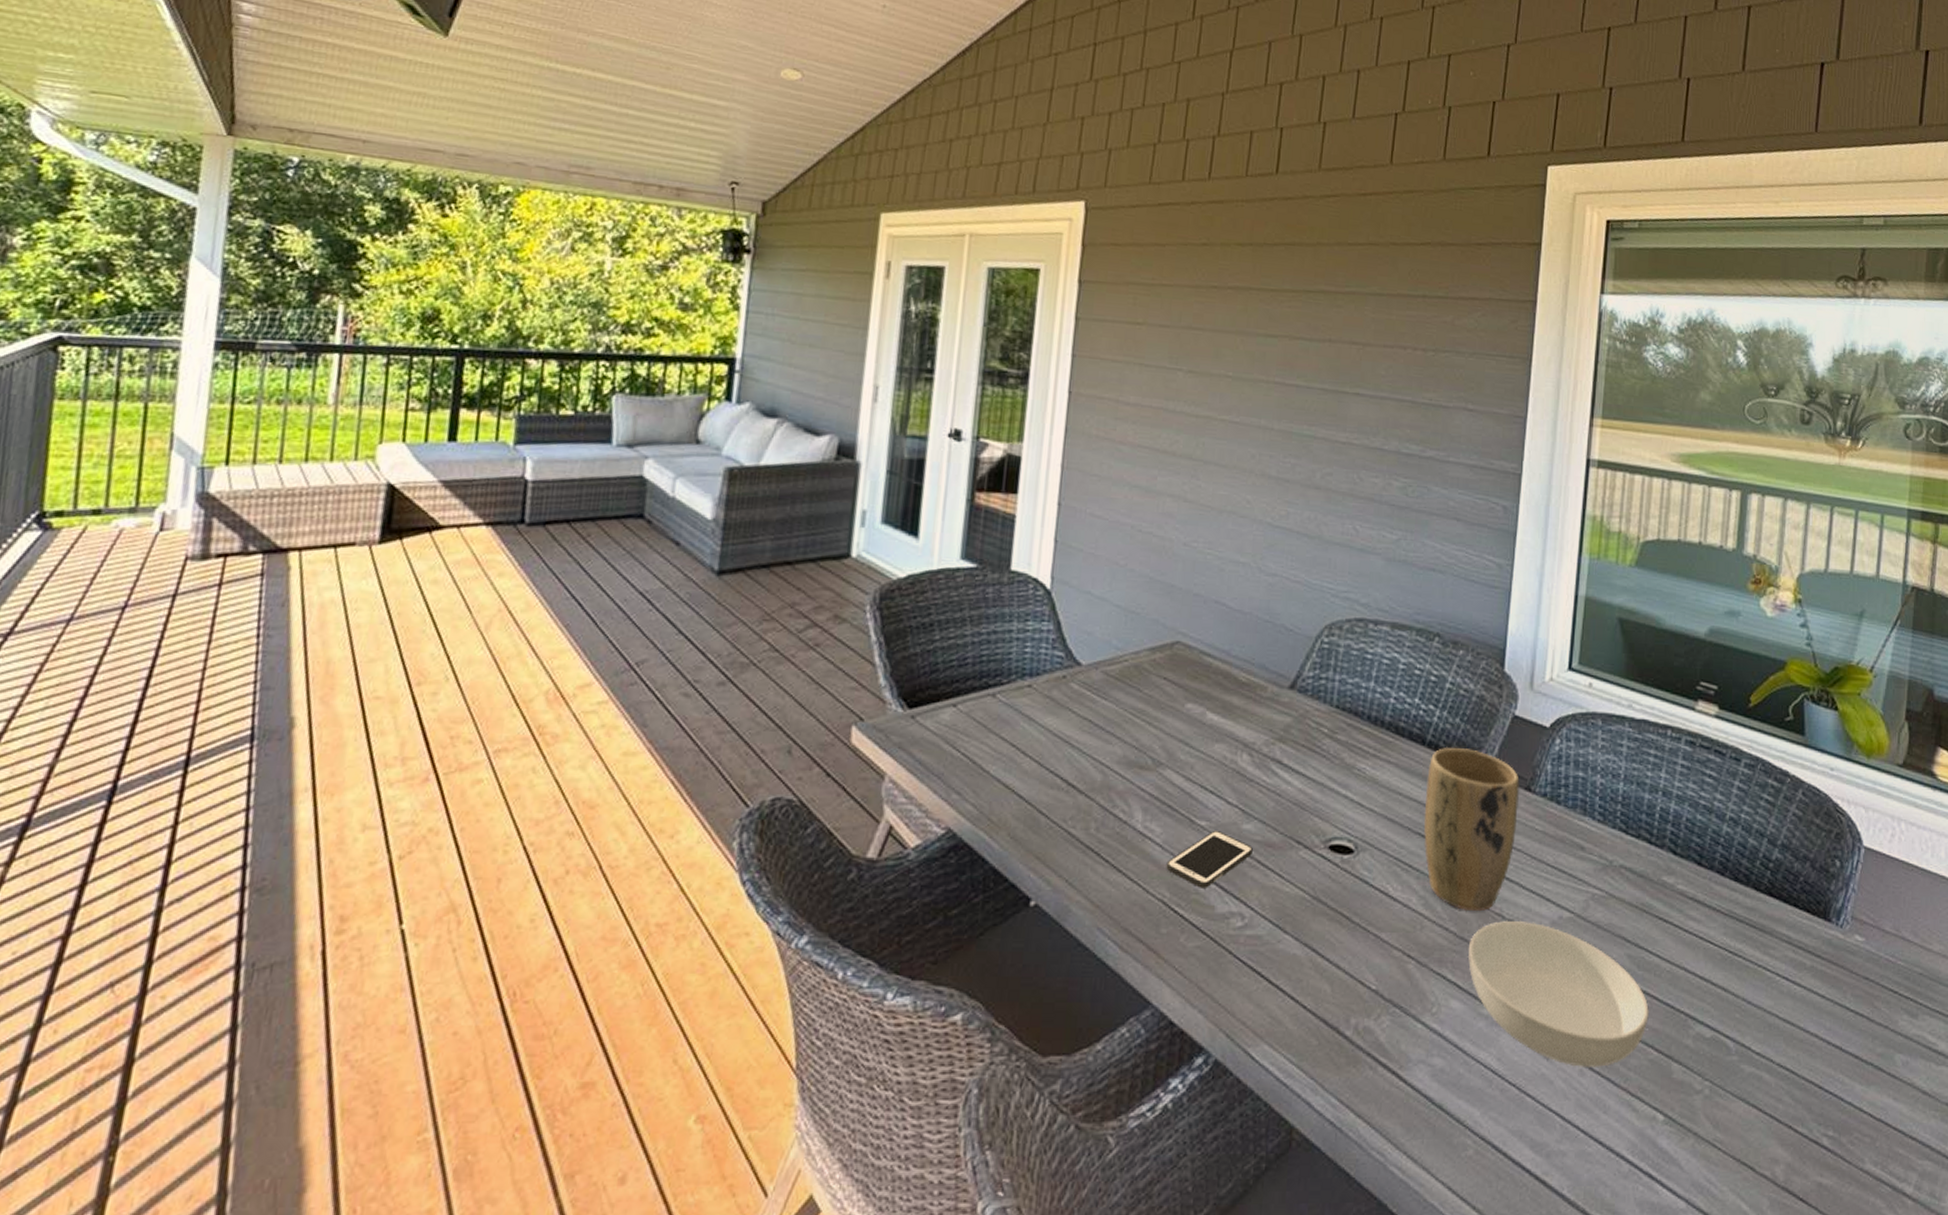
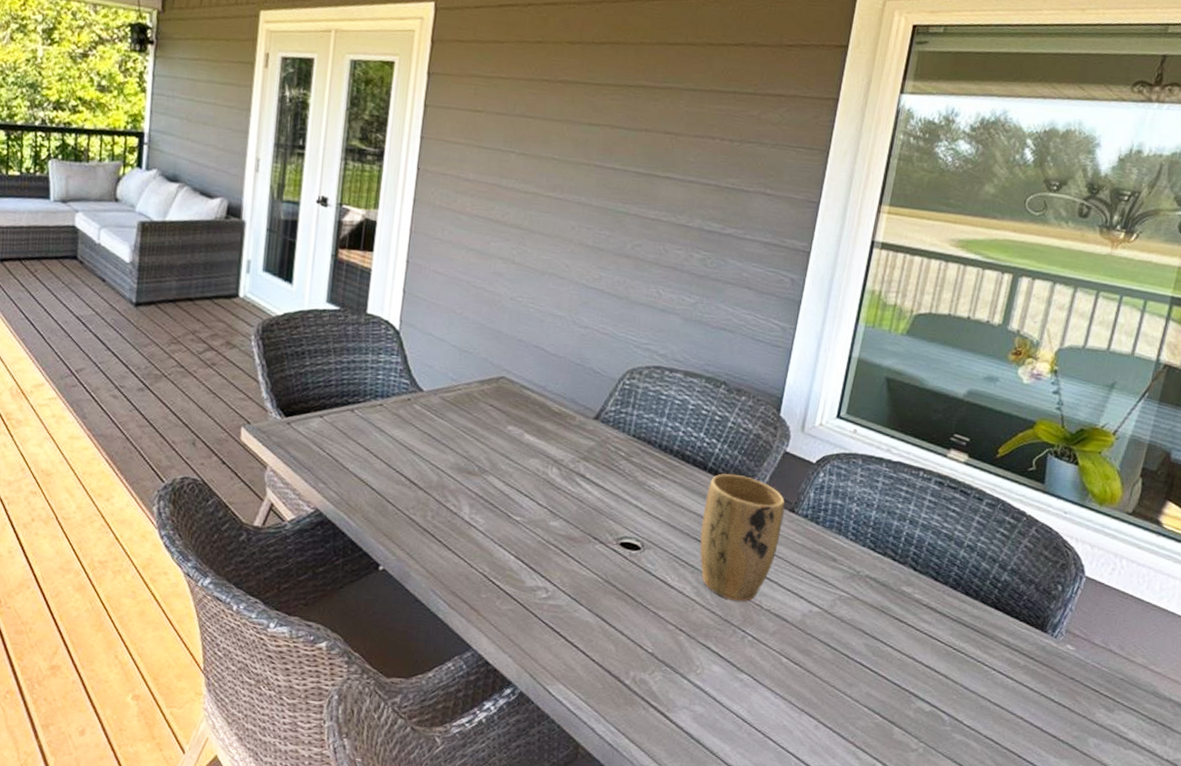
cell phone: present [1166,830,1253,888] -> none [487,524,558,567]
serving bowl: present [1468,921,1650,1069] -> none [730,610,880,725]

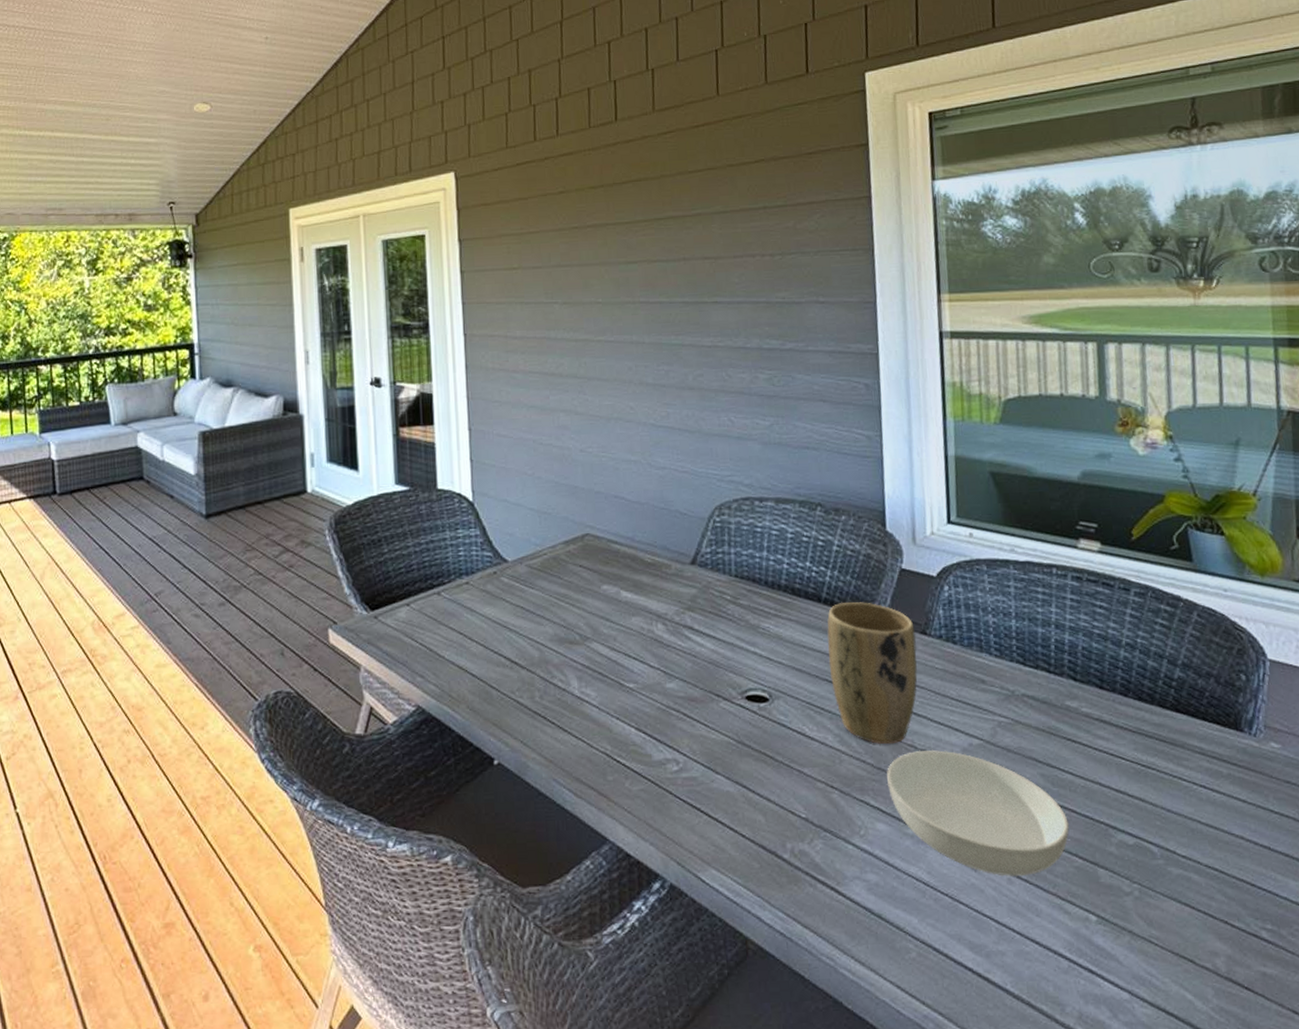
serving bowl: none [730,610,880,725] -> present [887,750,1070,877]

